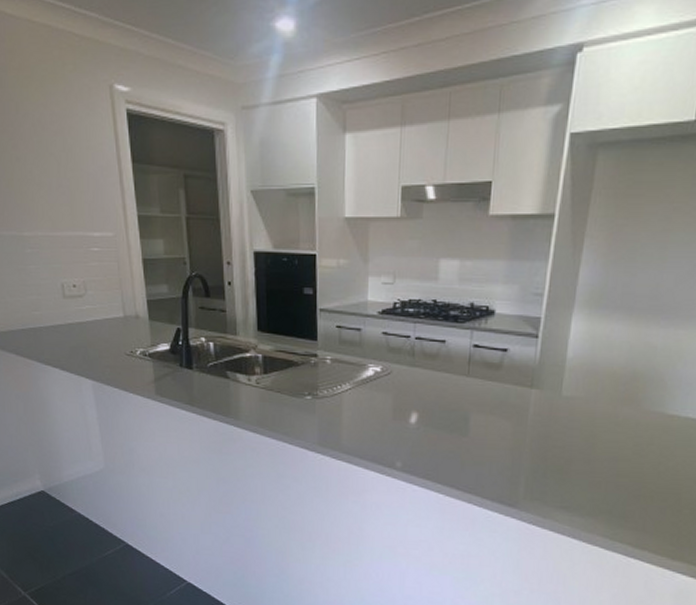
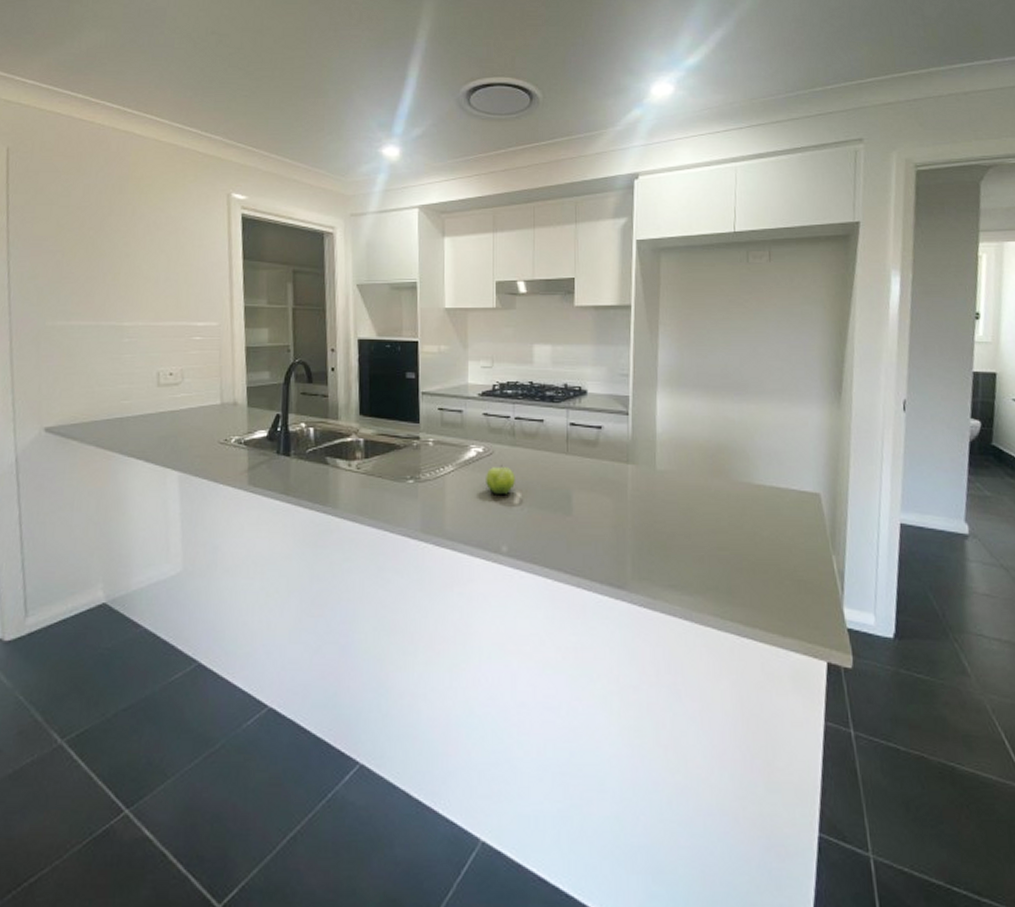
fruit: none [383,384,413,415] -> present [486,464,515,496]

